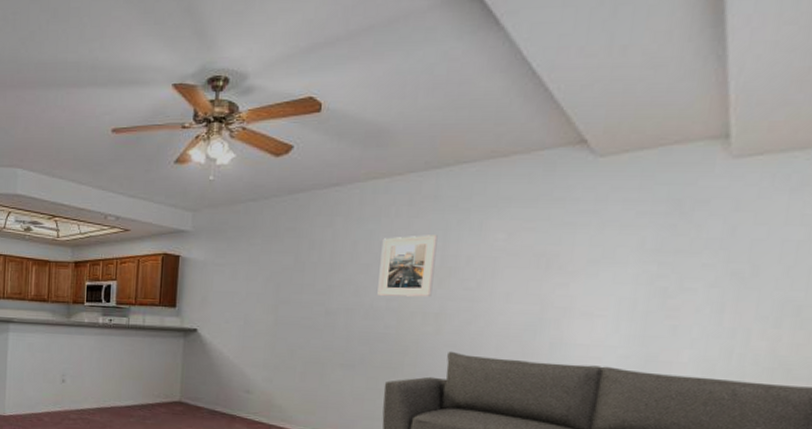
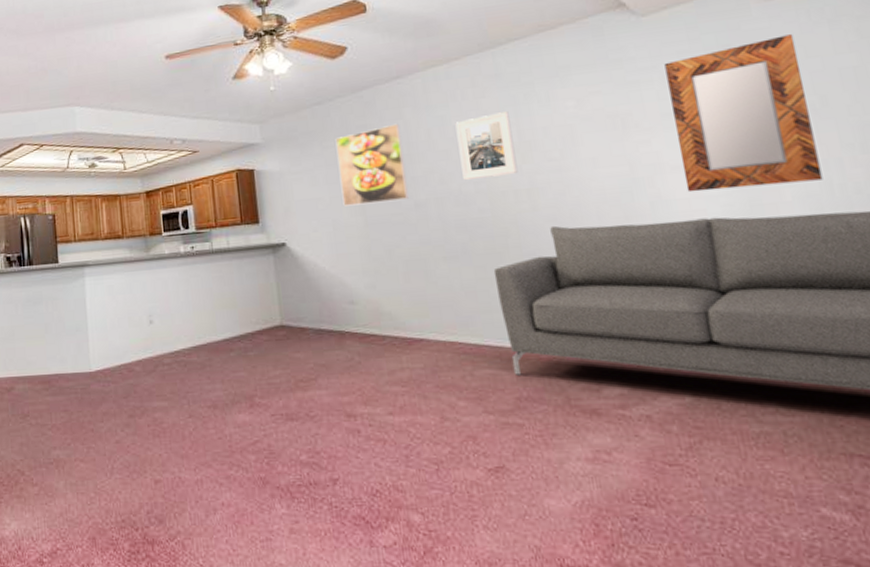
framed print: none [258,231,329,306] -> present [335,123,409,207]
home mirror: none [589,198,749,347] -> present [664,34,823,193]

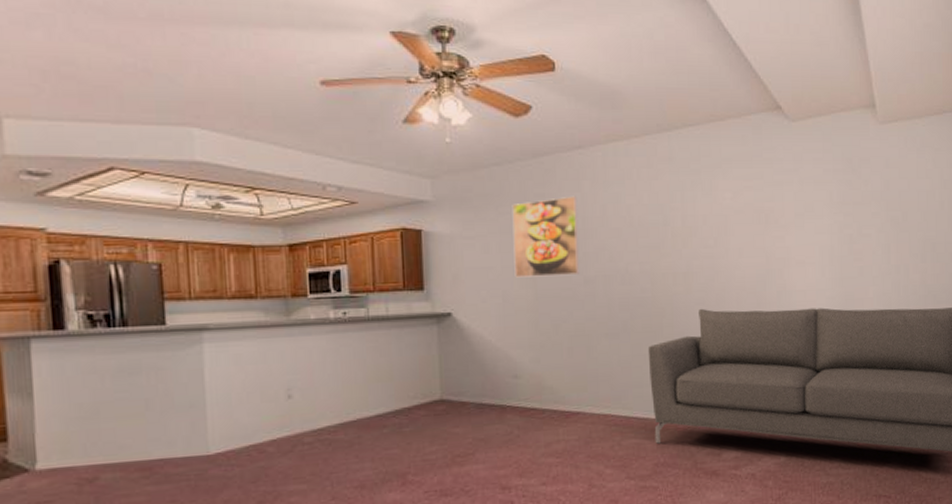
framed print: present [455,111,518,181] -> none [629,196,678,261]
home mirror: present [664,34,823,193] -> none [803,157,895,285]

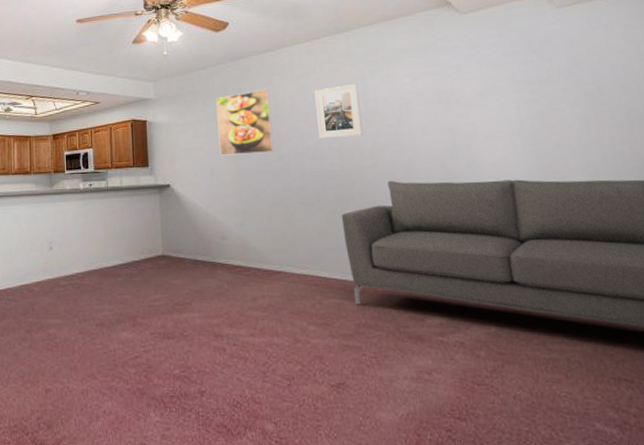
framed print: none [629,196,678,261] -> present [314,84,363,140]

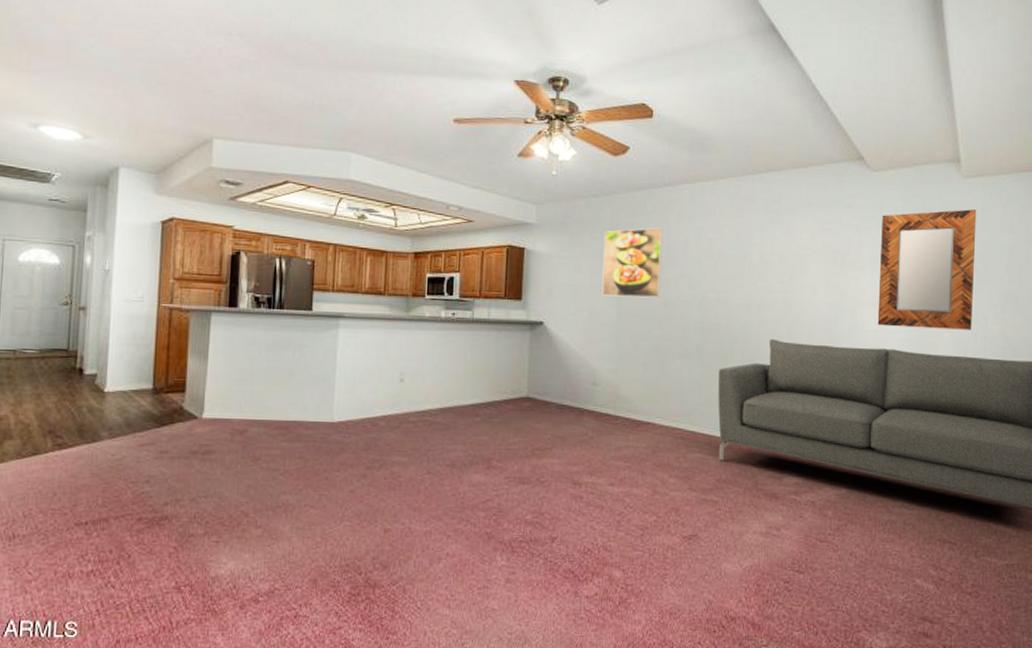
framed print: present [314,84,363,140] -> none [708,233,756,290]
home mirror: none [480,36,599,158] -> present [877,209,977,330]

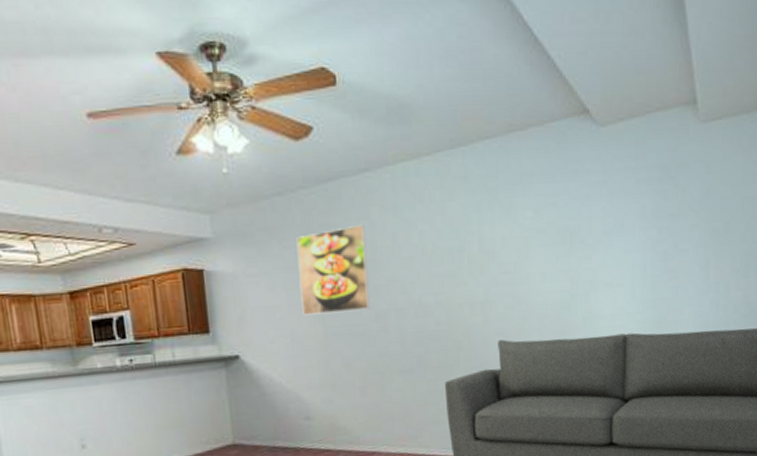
home mirror: present [877,209,977,330] -> none [612,160,716,309]

